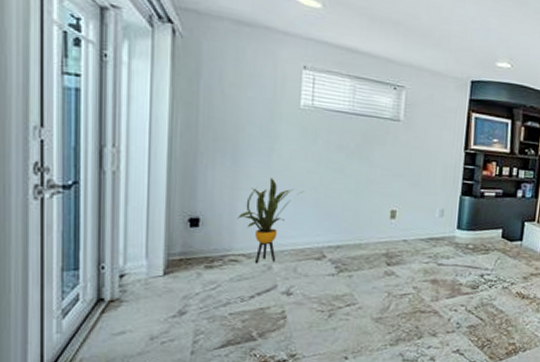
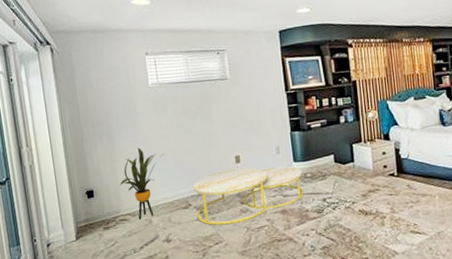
coffee table: none [330,224,464,286] -> present [193,166,304,226]

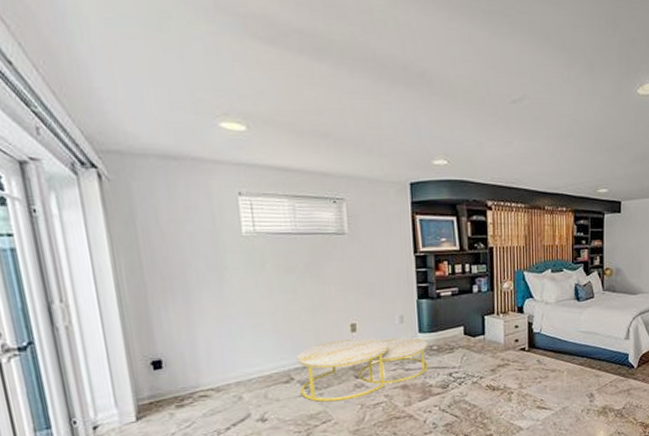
house plant: present [120,147,165,220] -> none [199,309,262,396]

